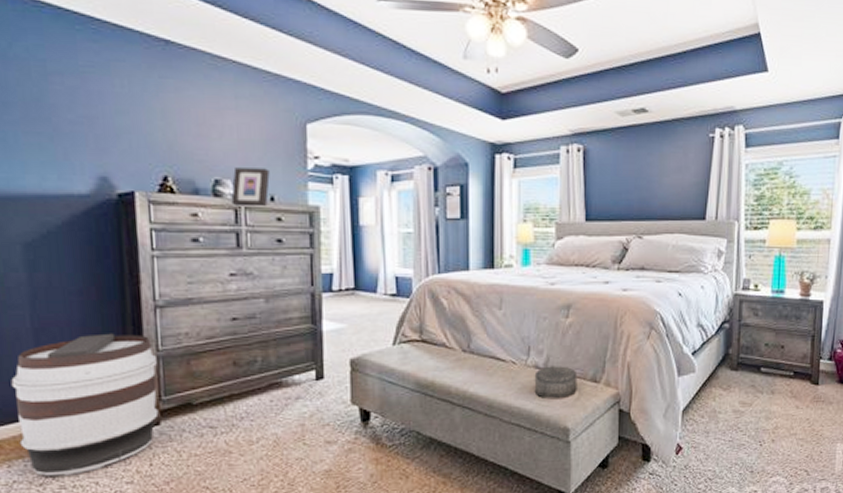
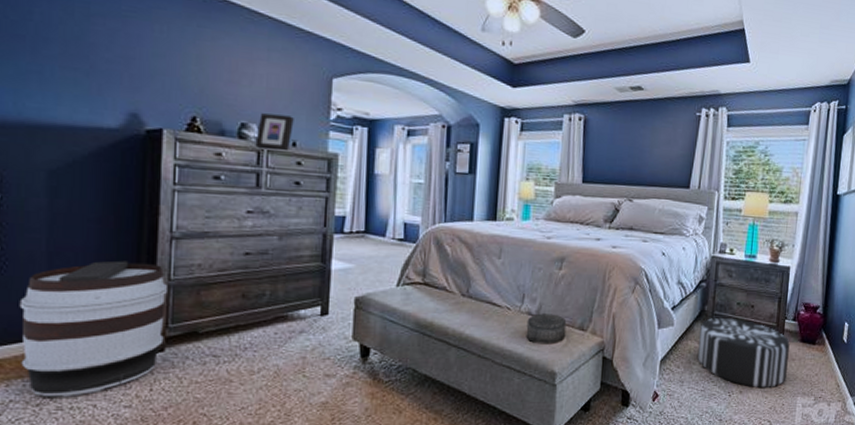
pouf: none [722,360,826,435] -> present [697,317,790,387]

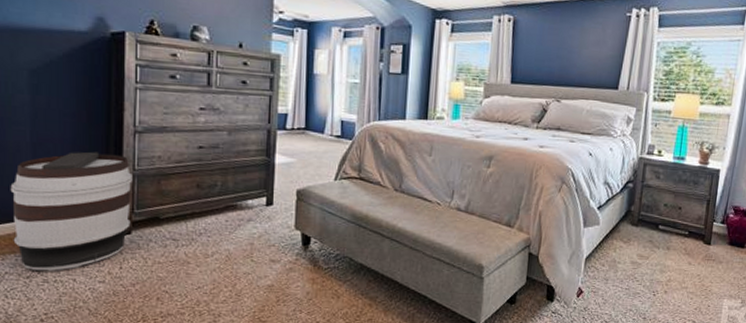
picture frame: present [255,113,294,151] -> none [206,16,240,52]
decorative box: present [526,313,567,345] -> none [455,209,494,239]
pouf: present [697,317,790,387] -> none [622,218,718,289]

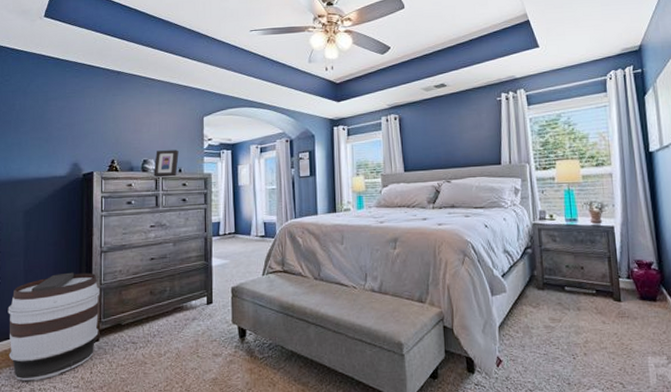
picture frame: none [206,16,240,52] -> present [153,150,179,178]

